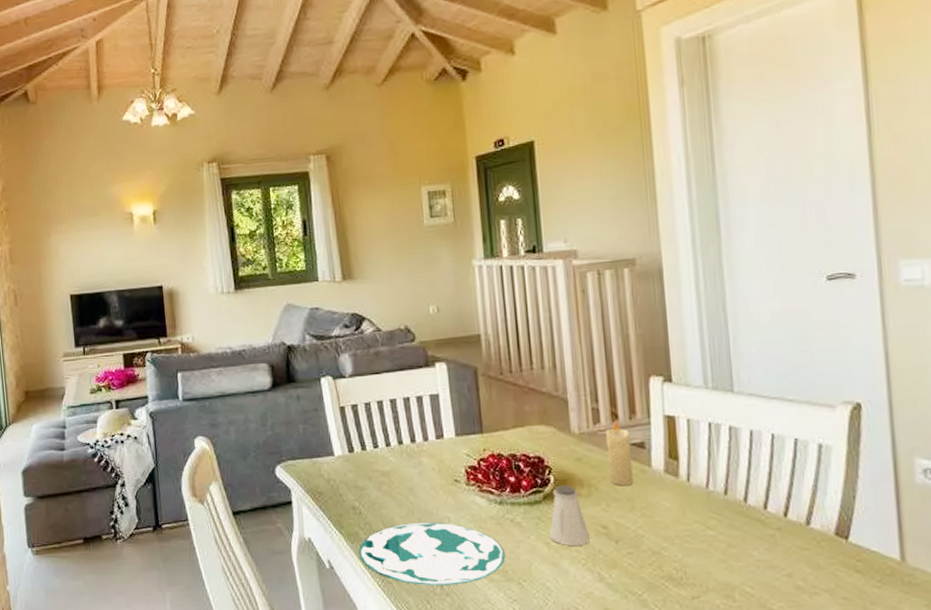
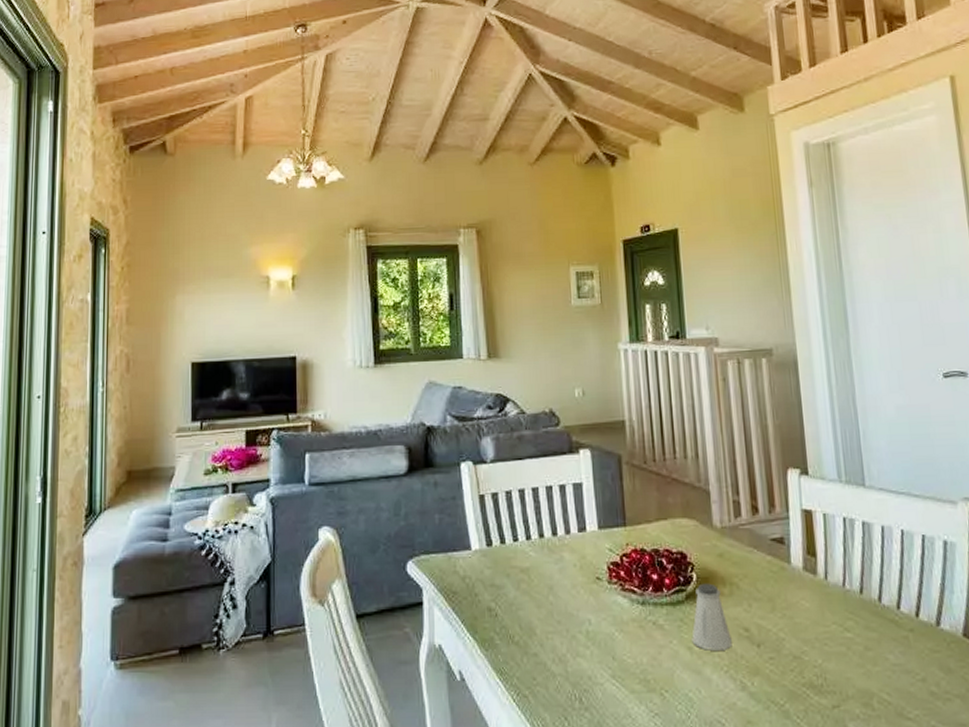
plate: present [359,521,506,585] -> none [493,625,648,699]
candle: present [605,420,634,486] -> none [746,514,774,585]

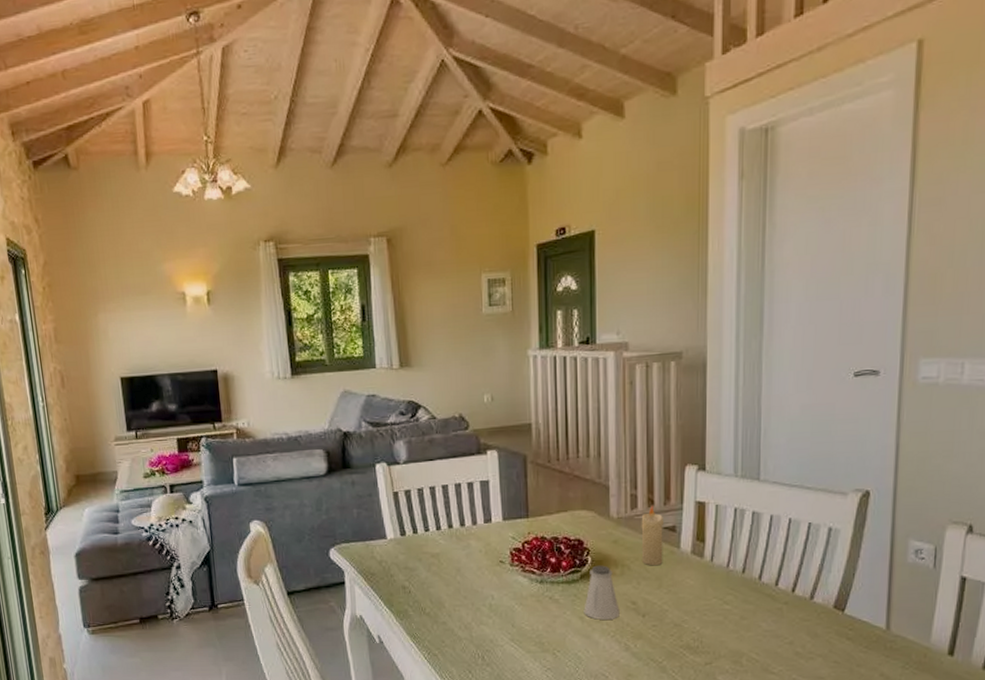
candle: none [746,514,774,585] -> present [641,506,665,566]

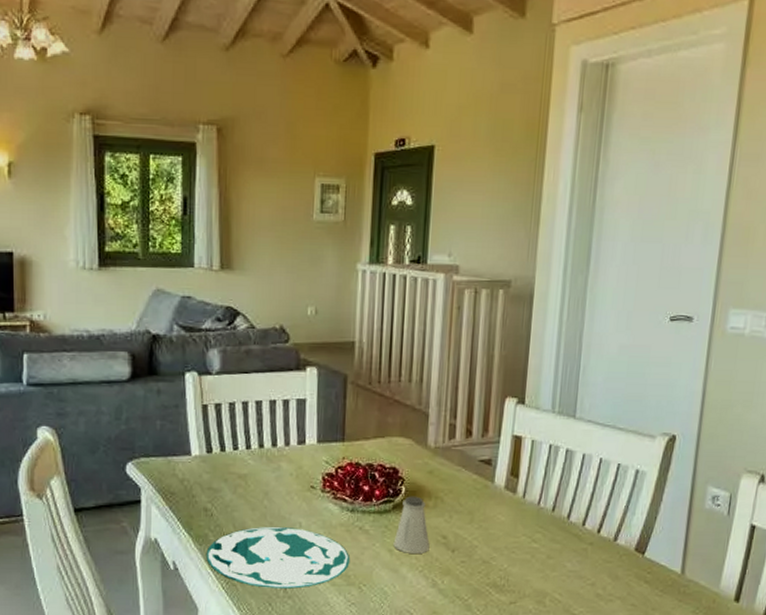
plate: none [407,599,543,657] -> present [206,526,351,589]
candle: present [641,506,665,566] -> none [456,437,481,500]

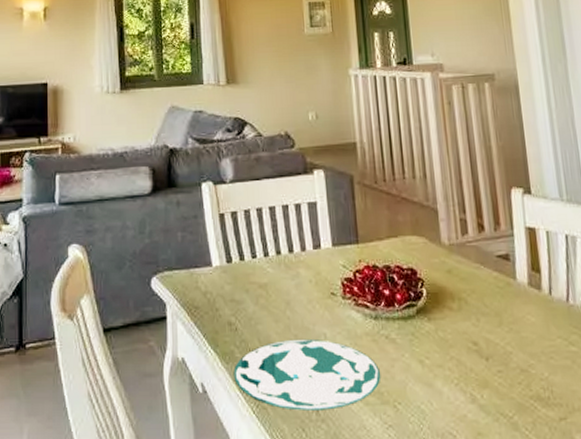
saltshaker: present [393,496,430,554] -> none [423,298,462,364]

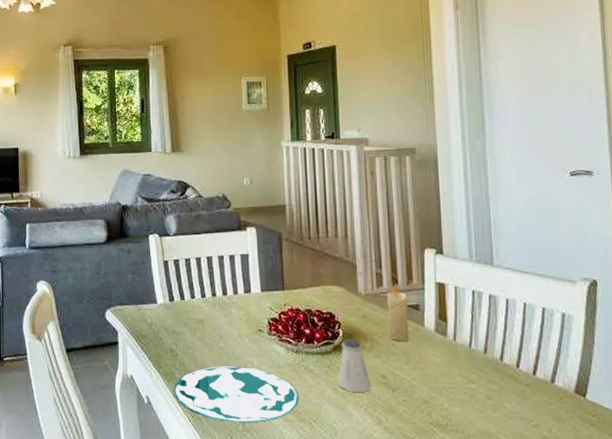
saltshaker: none [423,298,462,364] -> present [337,338,371,392]
candle: none [473,232,501,300] -> present [387,285,409,342]

